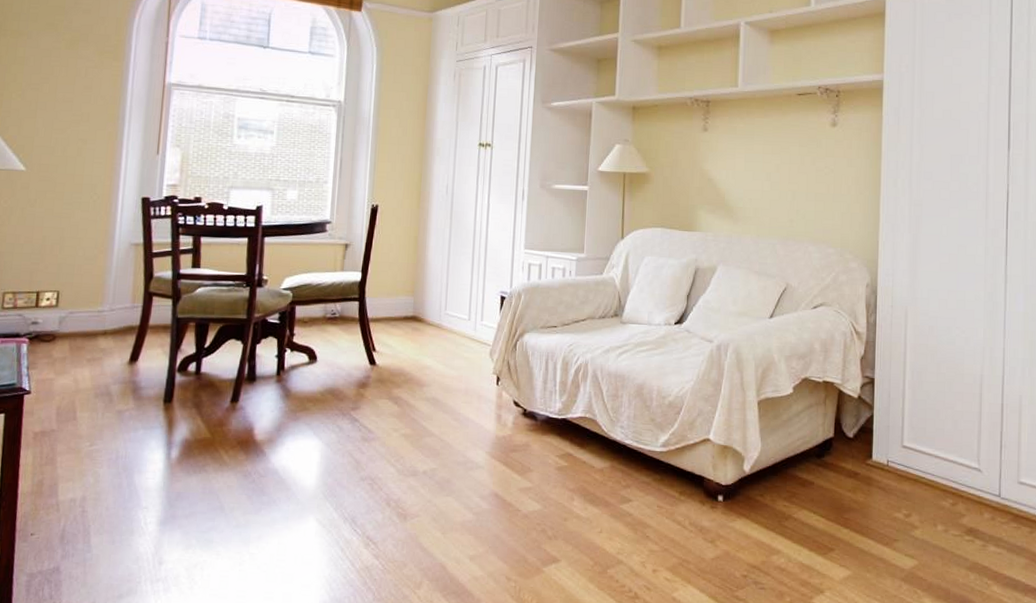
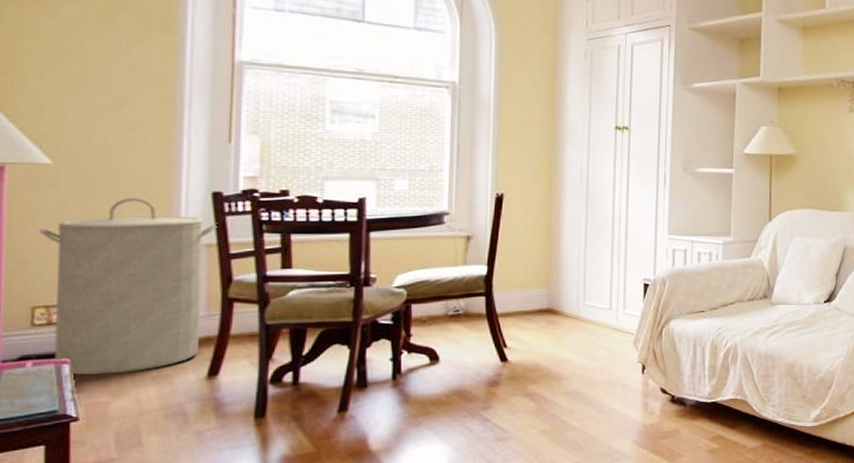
laundry hamper: none [13,201,145,355] -> present [40,198,218,375]

